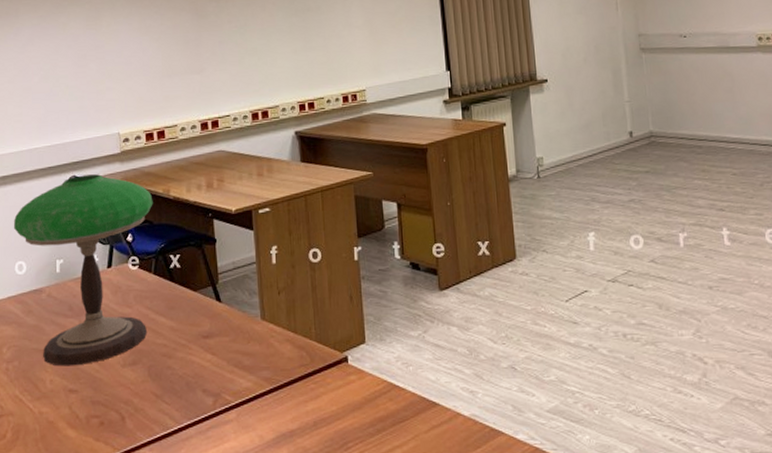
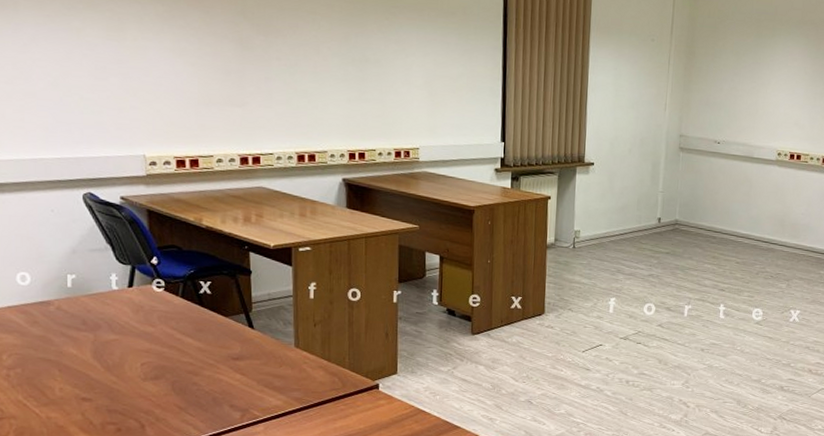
table lamp: present [14,174,153,366] -> none [15,193,183,377]

